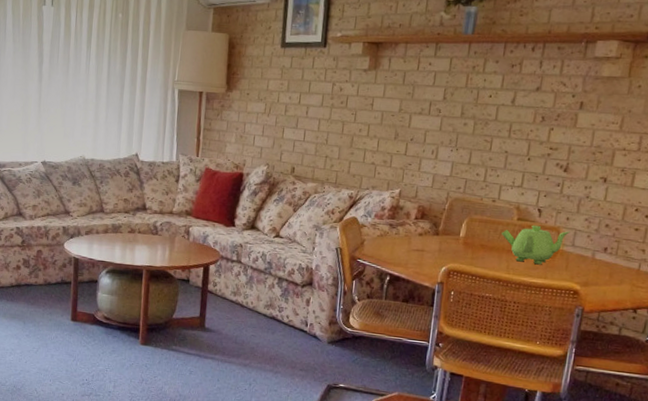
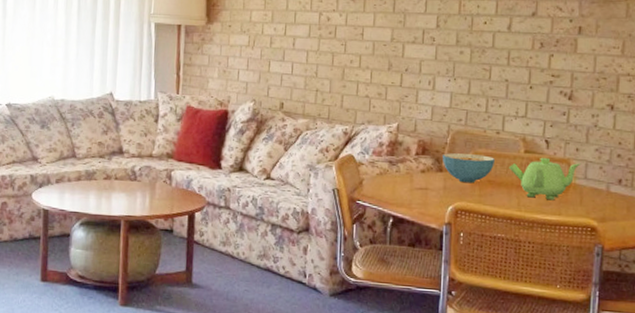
cereal bowl: none [439,218,490,247] -> present [443,153,496,183]

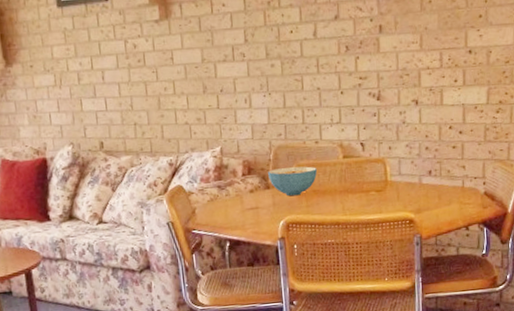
teapot: present [509,157,582,201] -> none [331,159,395,201]

